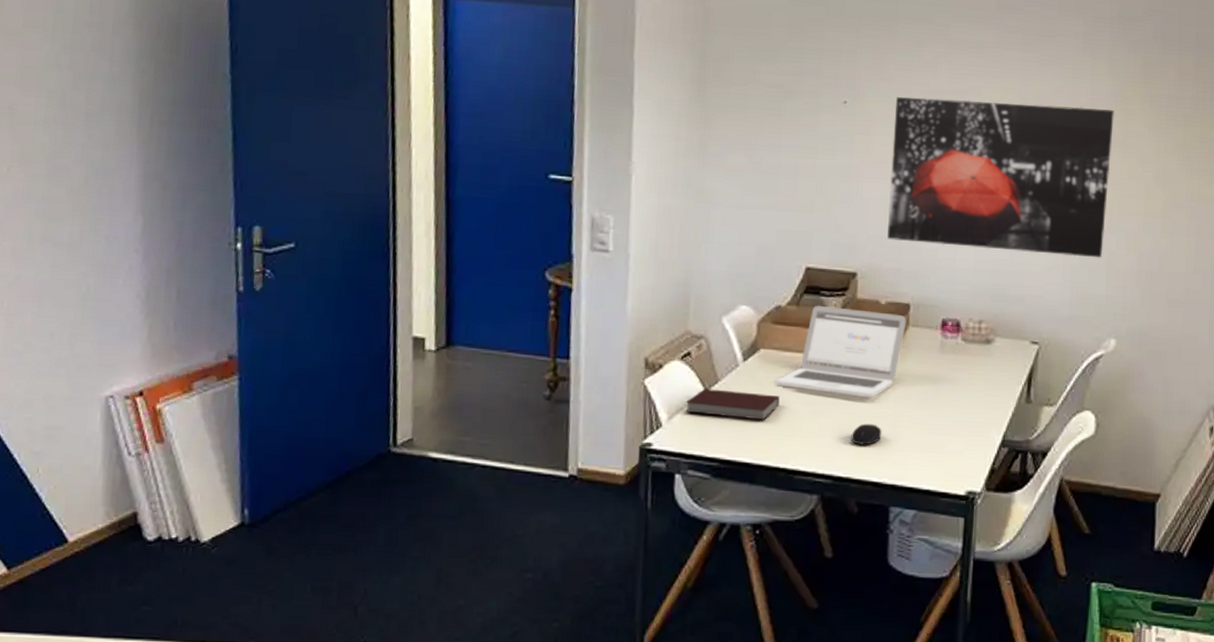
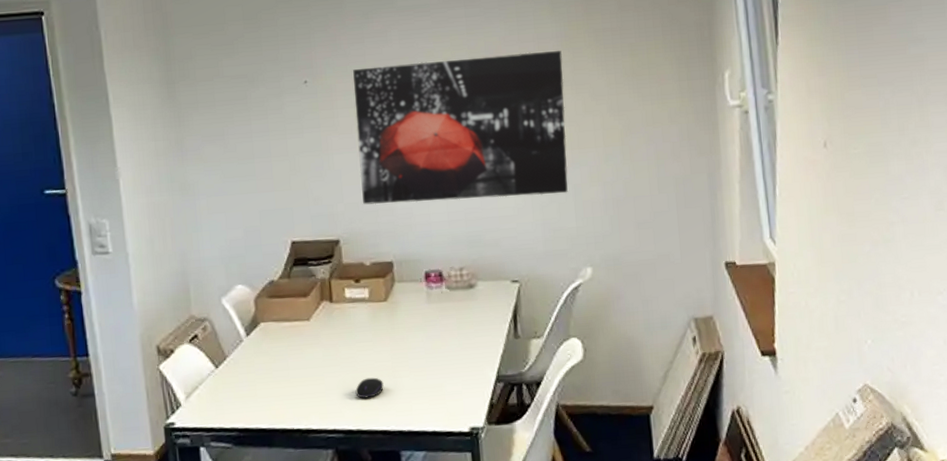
notebook: present [685,388,780,421] -> none [199,363,285,390]
laptop: present [775,305,906,397] -> none [278,273,392,354]

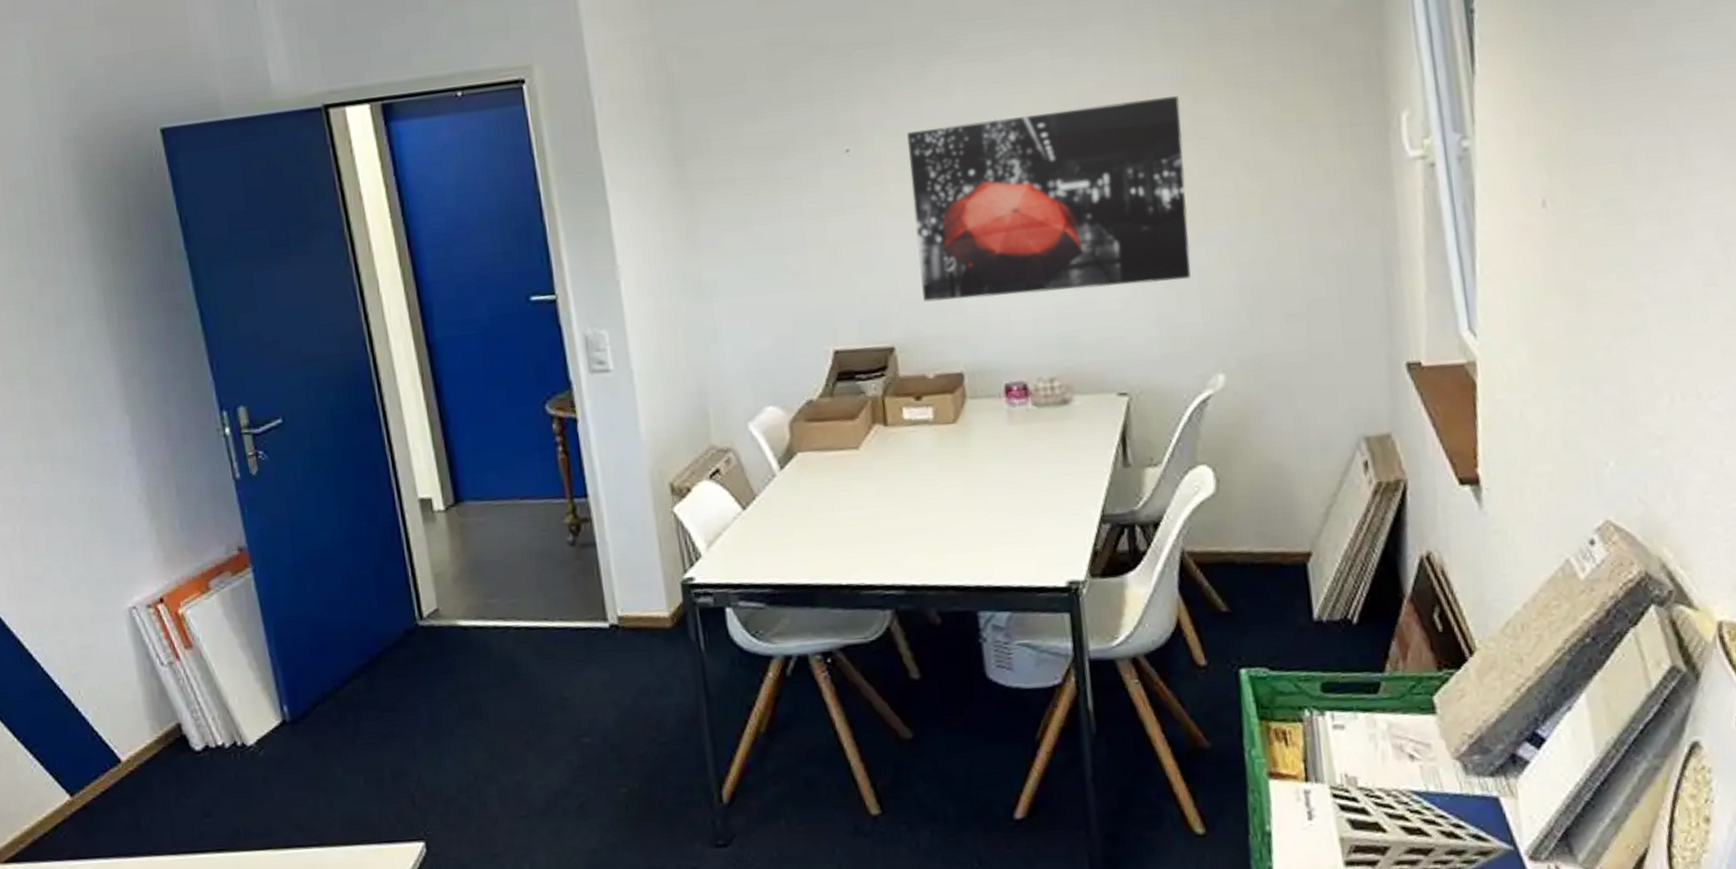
computer mouse: present [355,377,384,399] -> none [918,519,955,546]

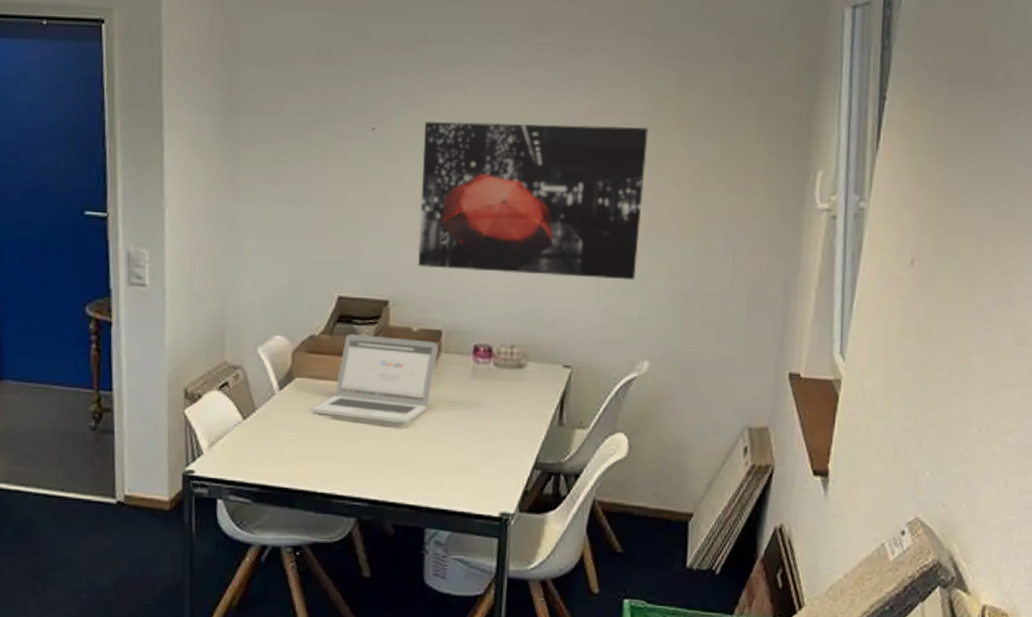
laptop: none [820,387,963,491] -> present [310,333,439,423]

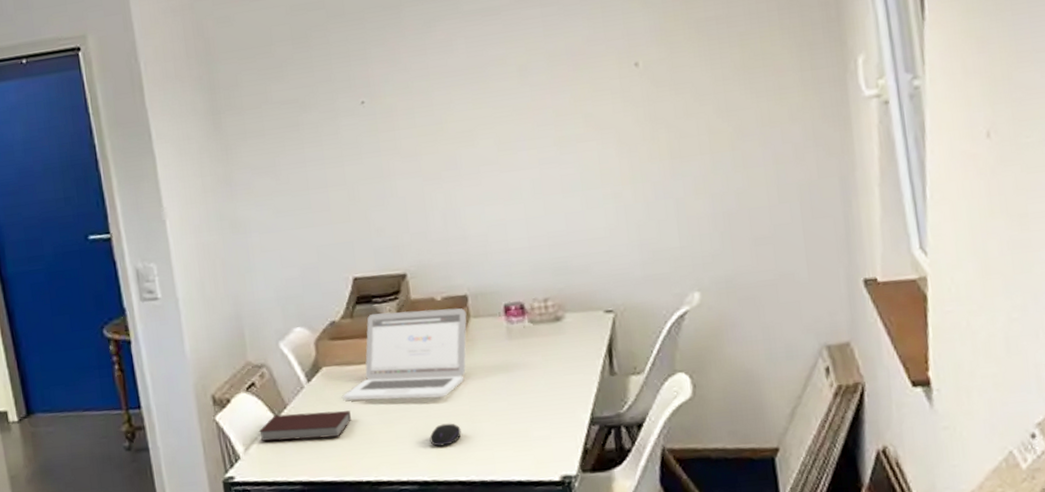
notebook: none [224,417,316,447] -> present [258,411,351,441]
computer mouse: none [386,448,416,470] -> present [429,423,462,447]
wall art: present [418,121,648,280] -> none [415,47,669,234]

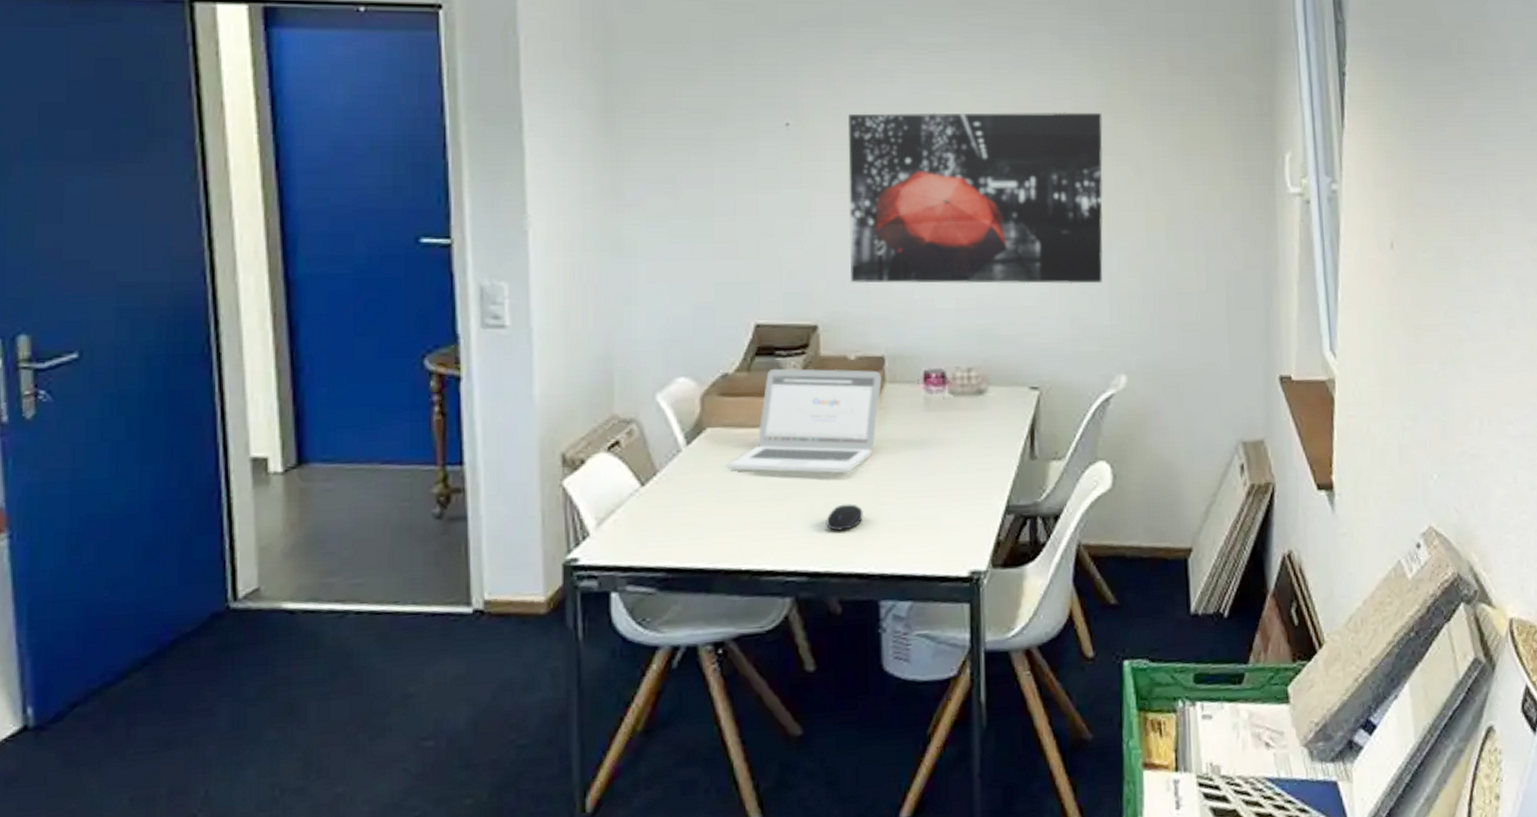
notebook: present [258,411,351,441] -> none [617,482,735,516]
wall art: none [415,47,669,234] -> present [848,112,1104,284]

